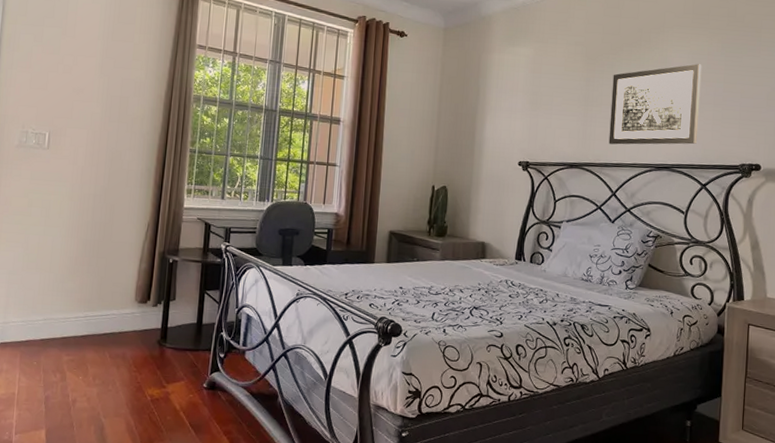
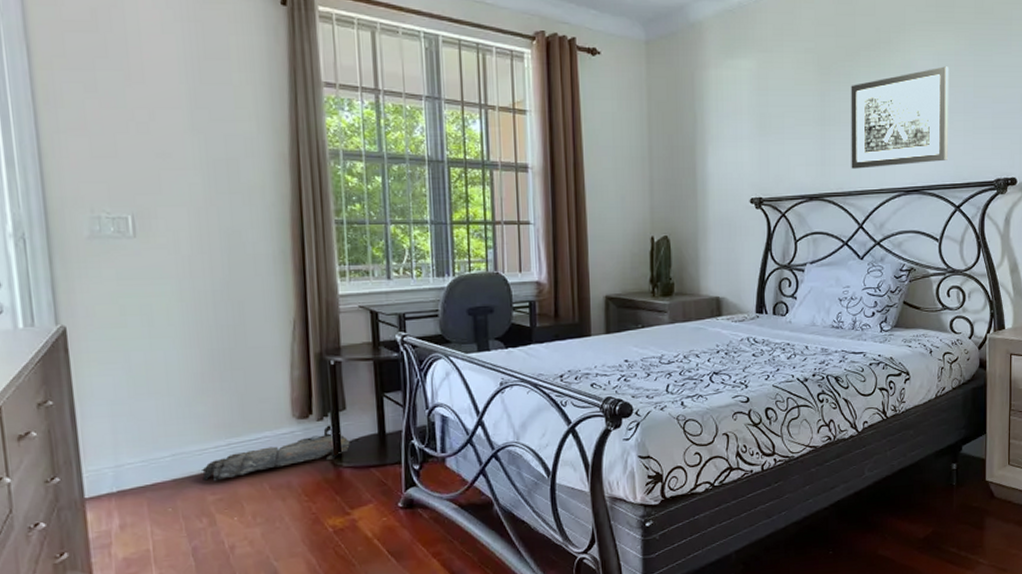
backpack: none [62,311,174,345] -> present [202,425,350,481]

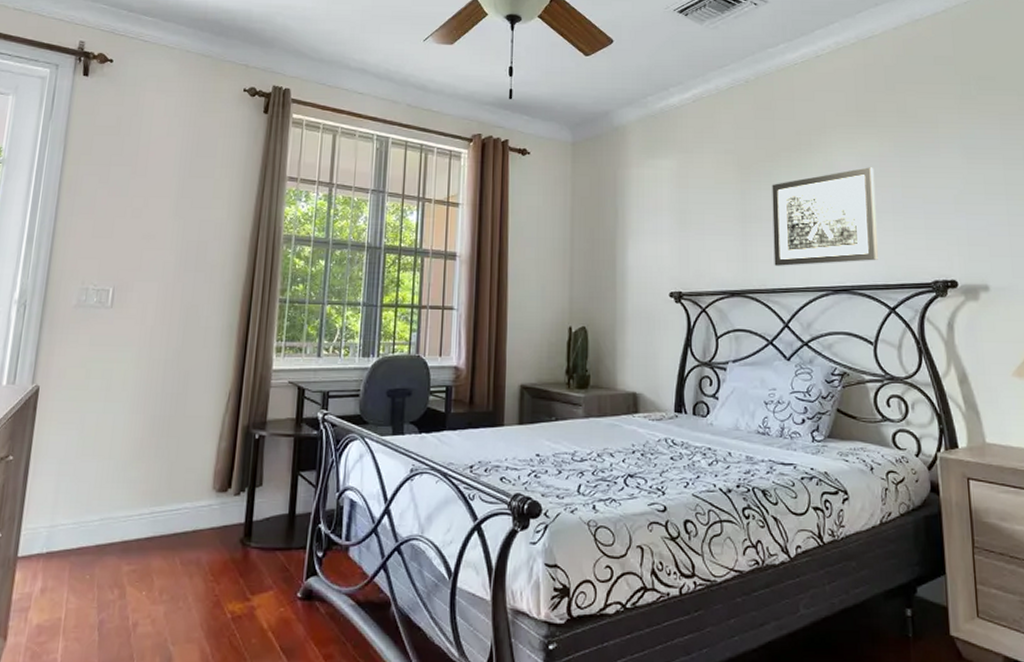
backpack: present [202,425,350,481] -> none [122,501,261,551]

